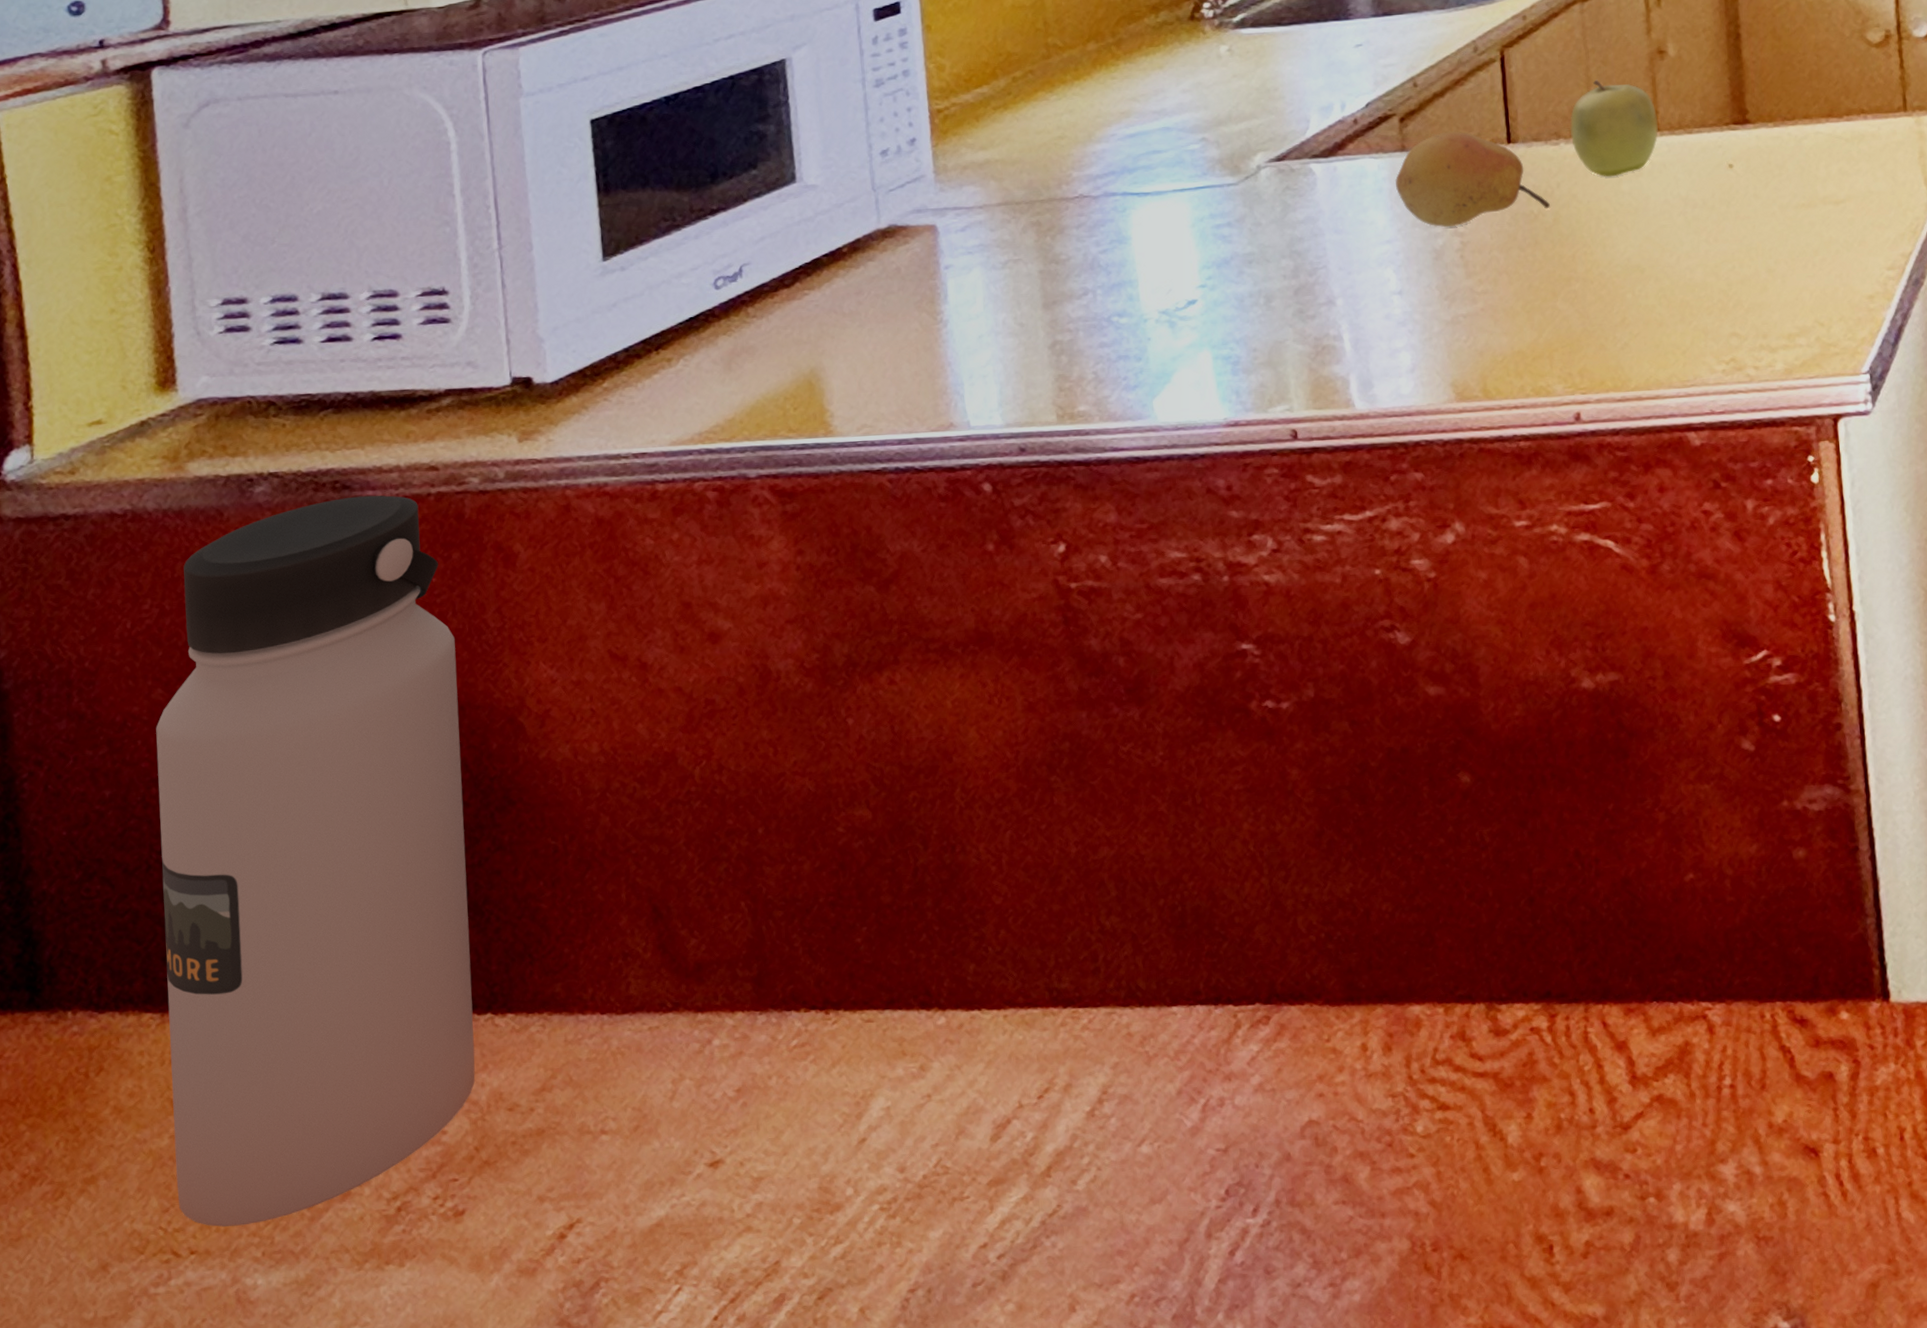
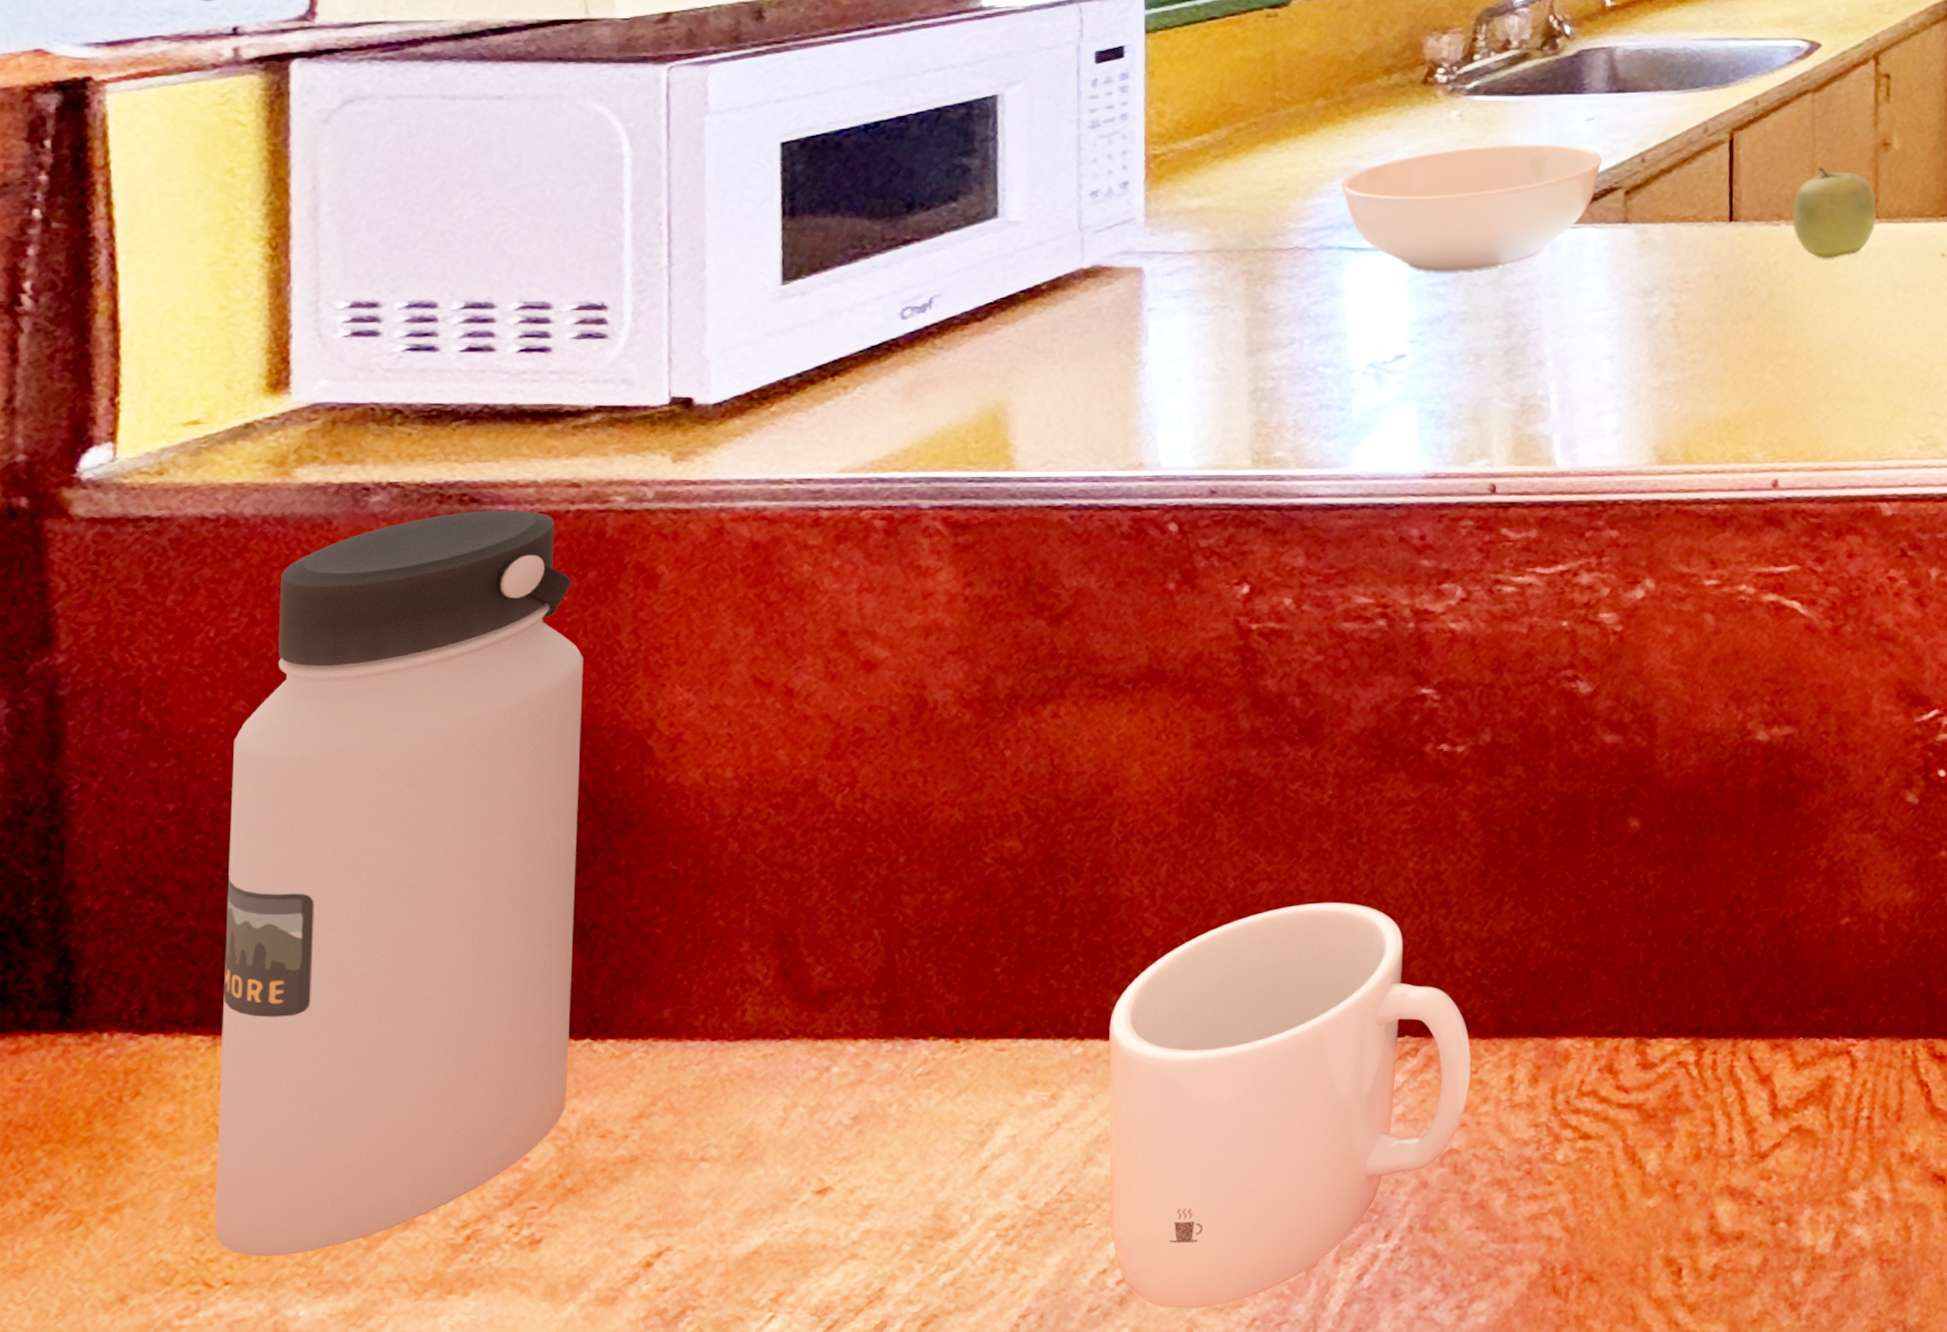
mug: none [969,866,1324,1284] -> present [1109,902,1472,1309]
bowl: none [1119,73,1374,214] -> present [1341,144,1602,273]
fruit: present [1394,131,1550,227] -> none [1615,207,1766,297]

